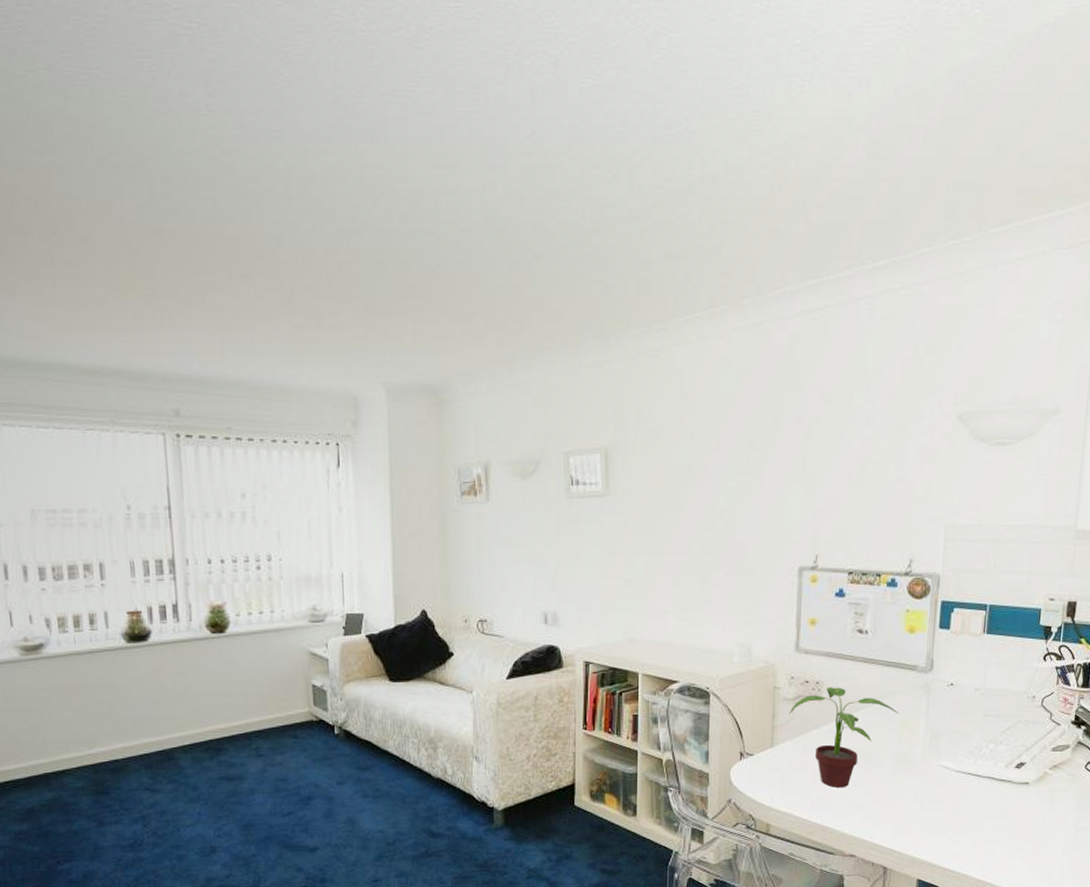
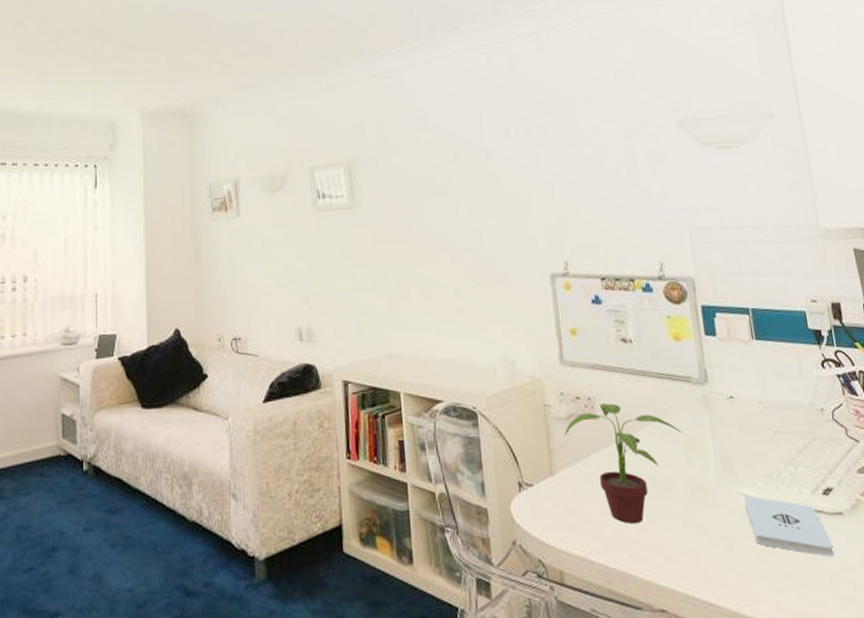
notepad: none [942,767,1014,817] -> present [743,496,835,557]

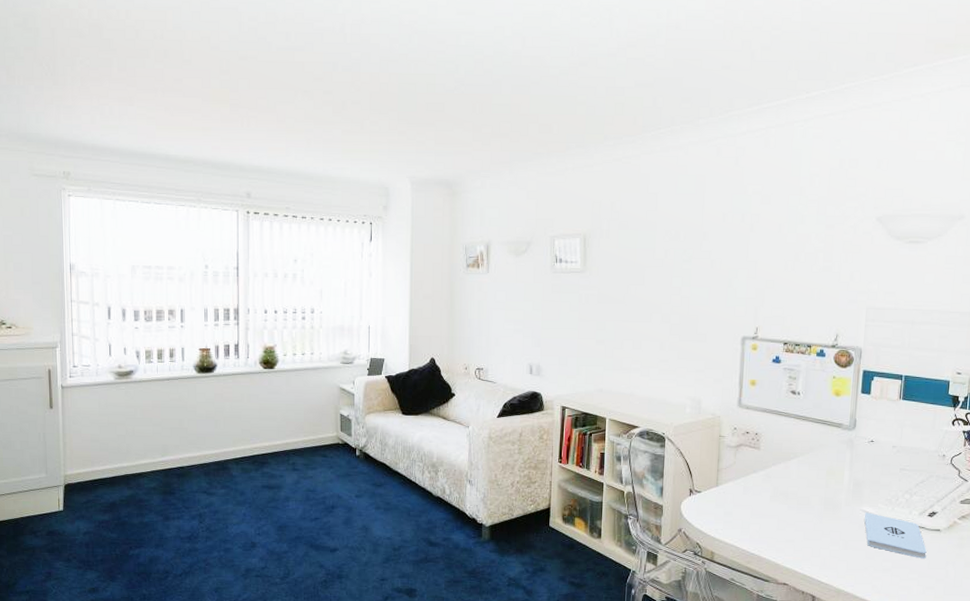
potted plant: present [564,403,683,524] -> none [731,438,827,525]

